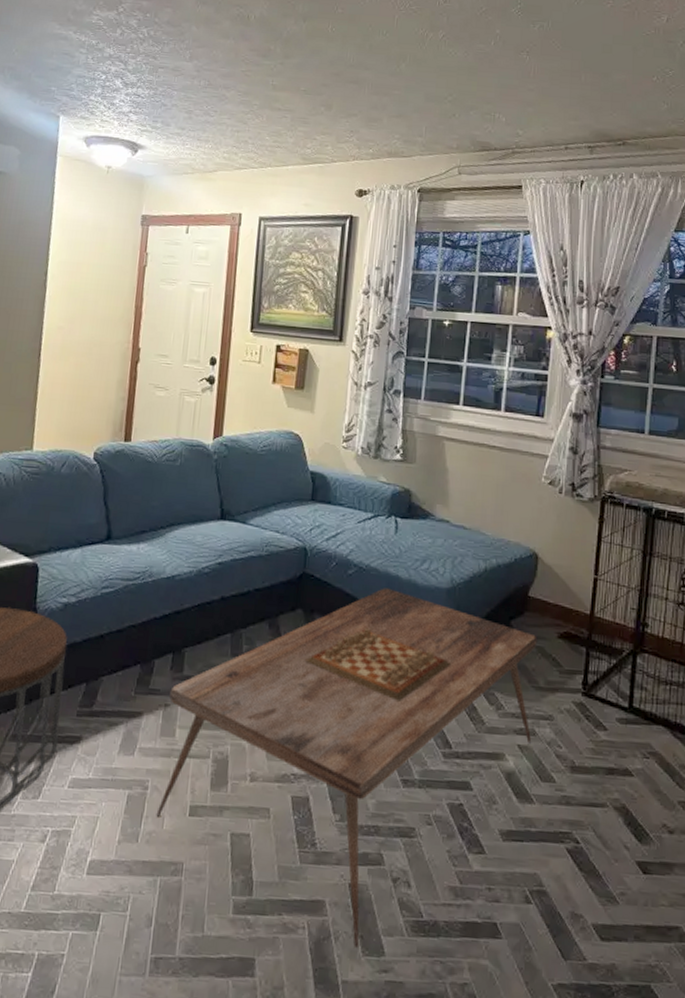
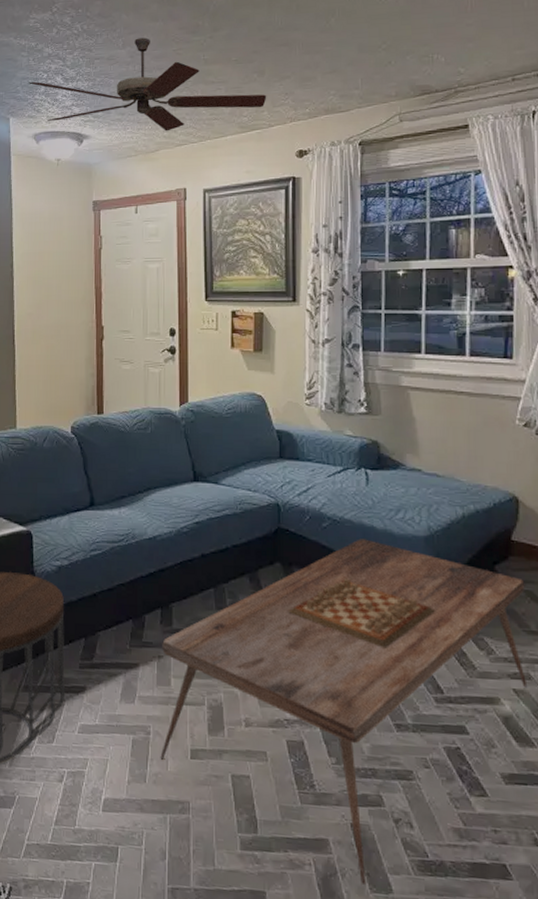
ceiling fan: none [85,53,332,153] -> present [29,37,267,132]

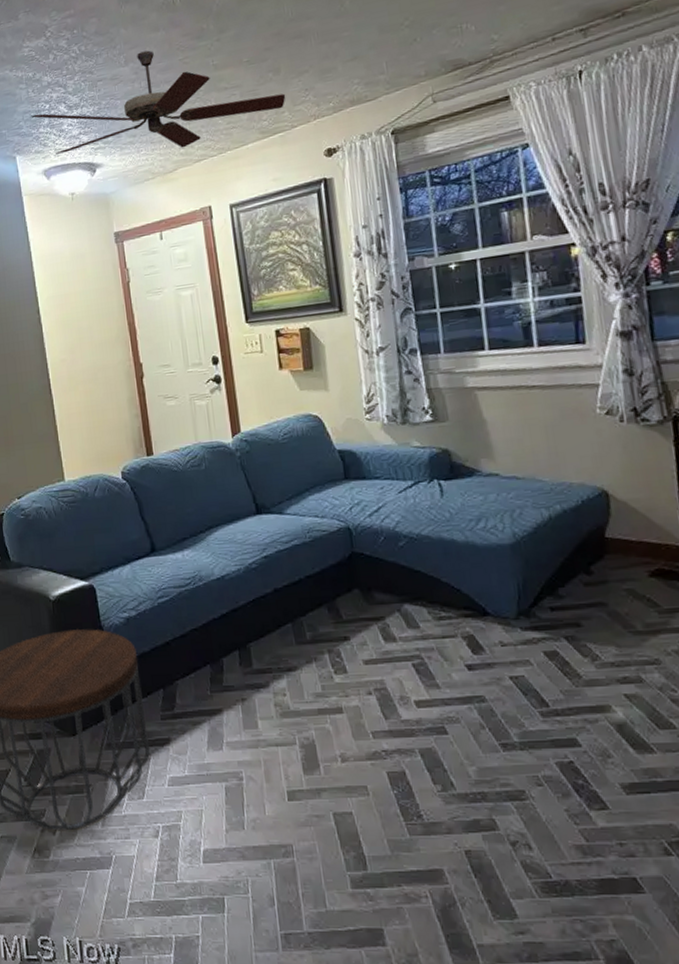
coffee table: present [160,539,528,884] -> none [244,554,640,912]

